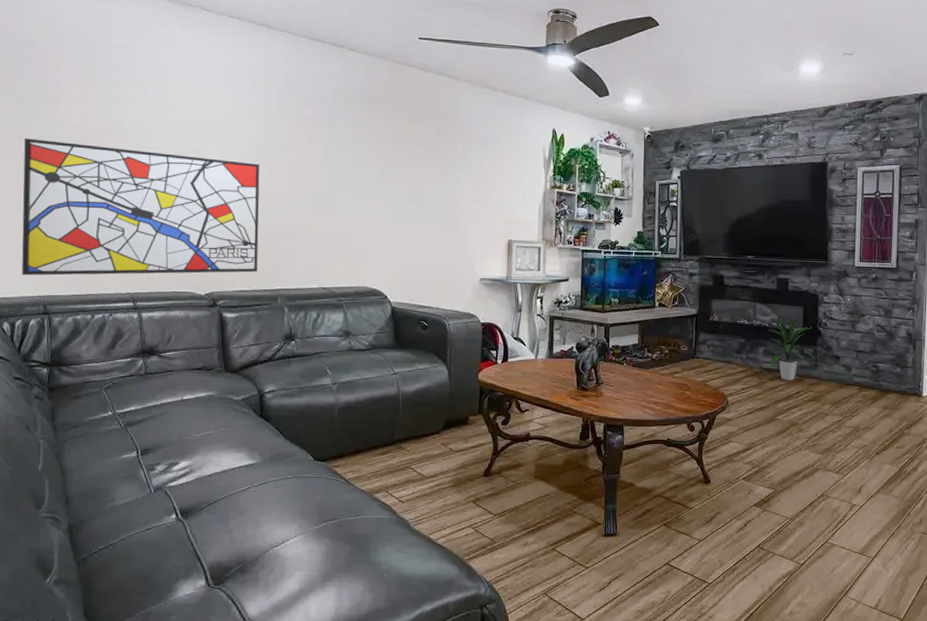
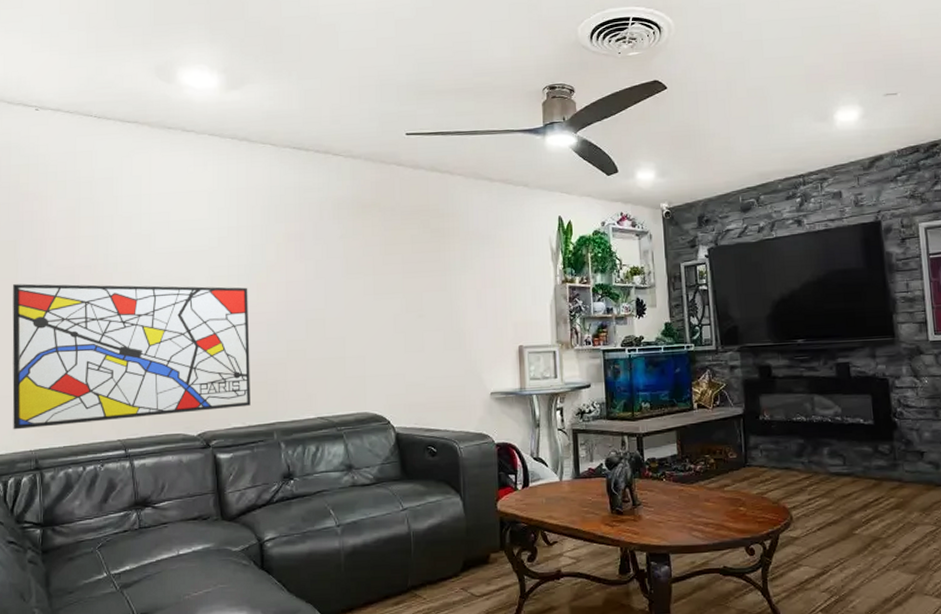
indoor plant: present [768,315,814,381] -> none [830,405,892,486]

